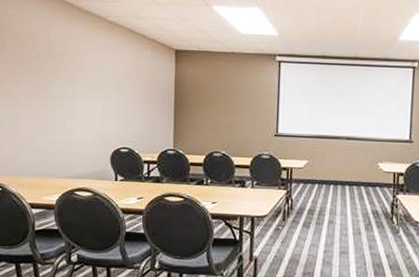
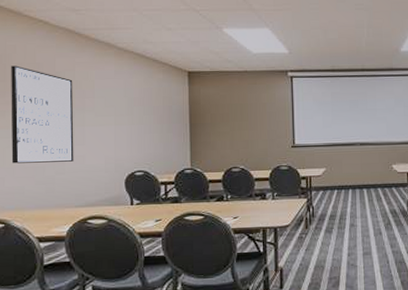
wall art: none [8,34,66,133] -> present [11,65,74,164]

